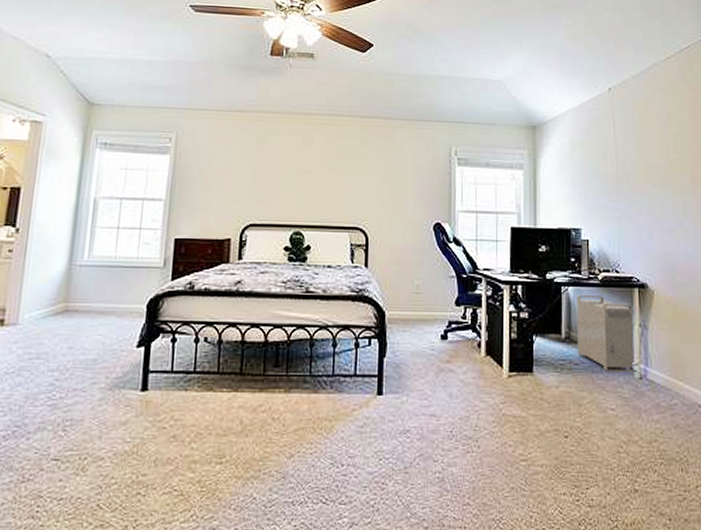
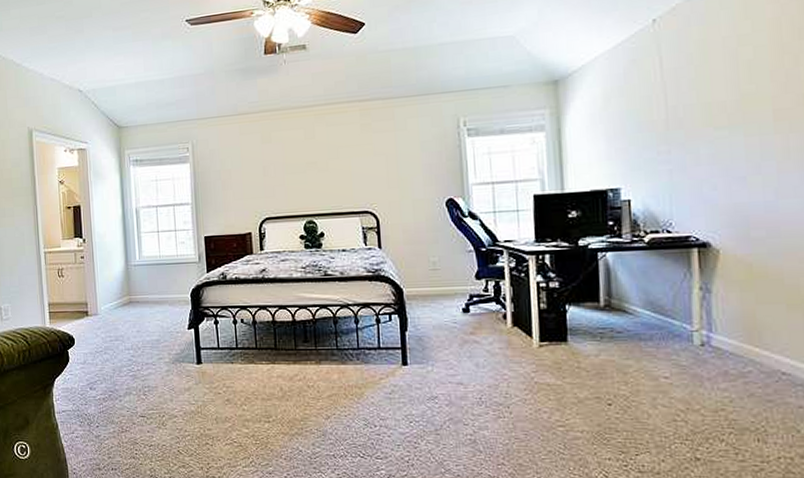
storage bin: present [576,294,635,373] -> none [617,258,695,340]

